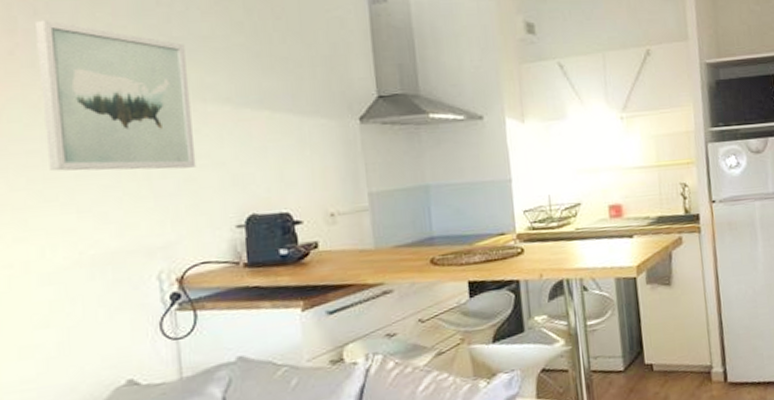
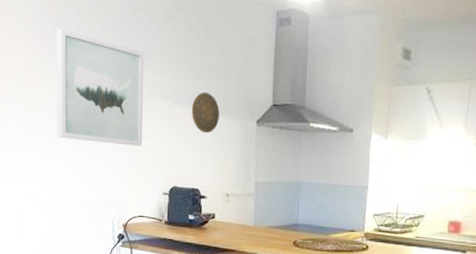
decorative plate: none [265,88,307,141] -> present [191,92,220,134]

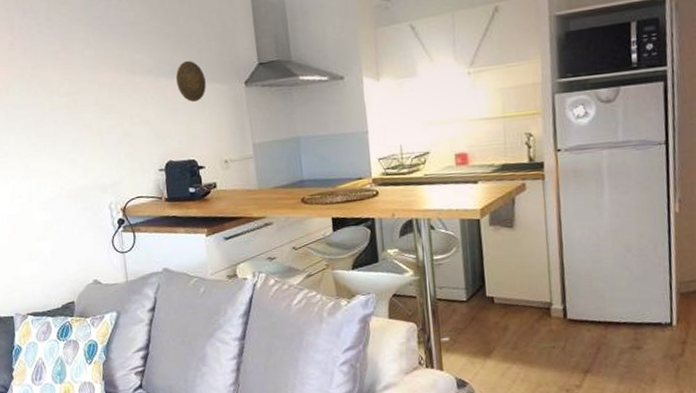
wall art: present [56,29,144,146] -> none [25,18,131,129]

